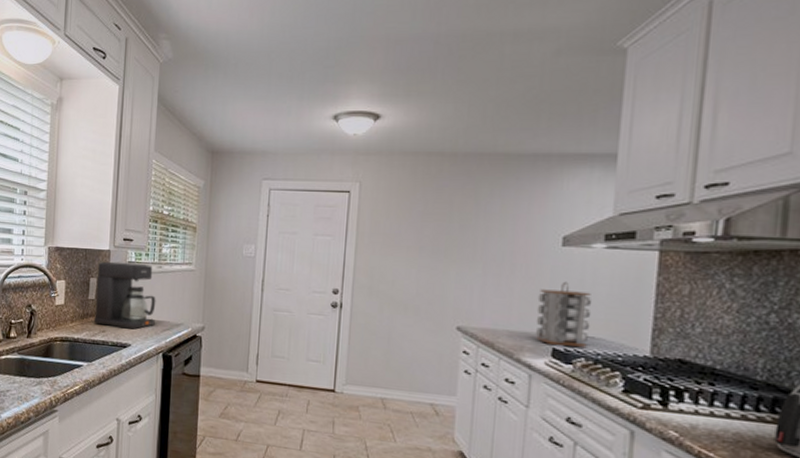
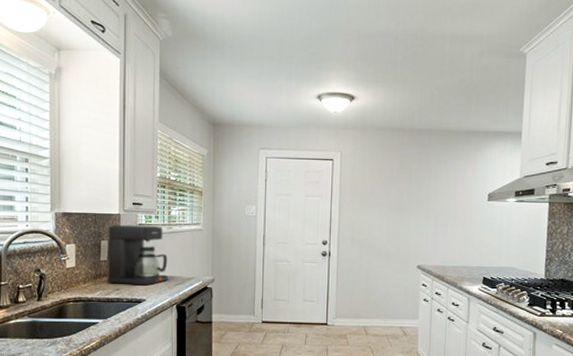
spice rack: present [535,281,593,348] -> none [471,227,508,276]

